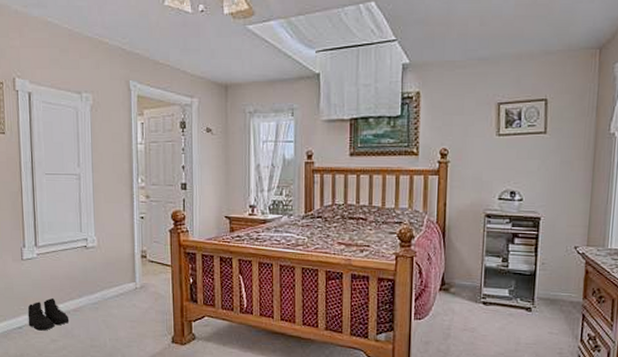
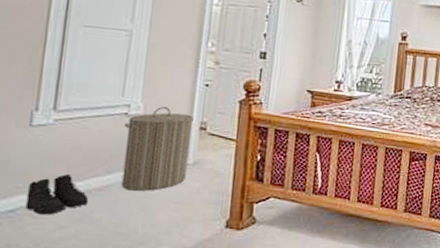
laundry hamper: none [86,238,136,311] -> present [121,106,194,191]

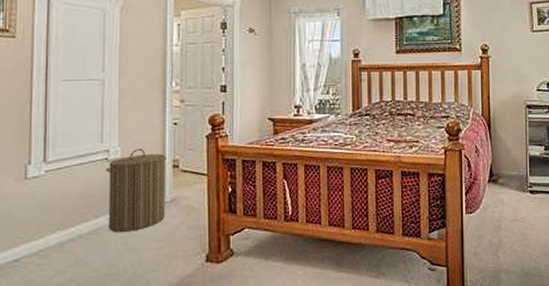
boots: present [25,173,89,215] -> none [28,220,82,262]

